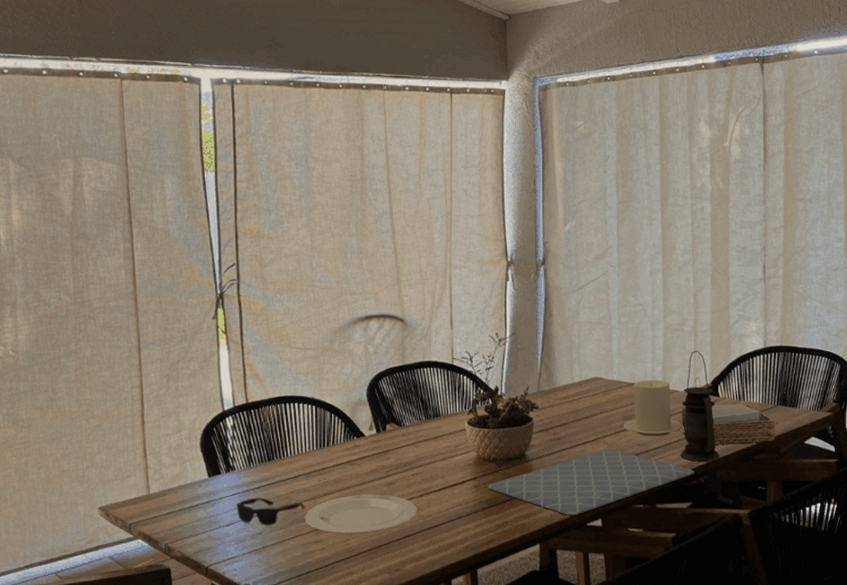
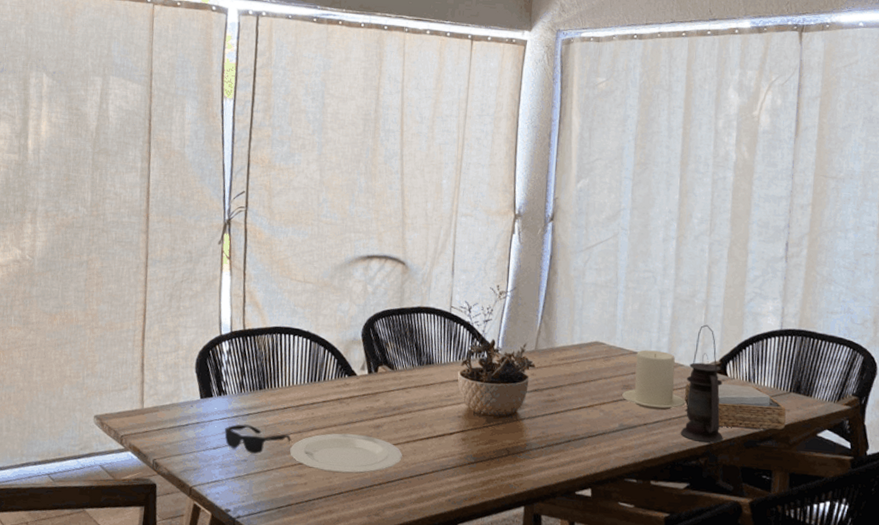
placemat: present [488,449,695,515] -> none [476,417,695,482]

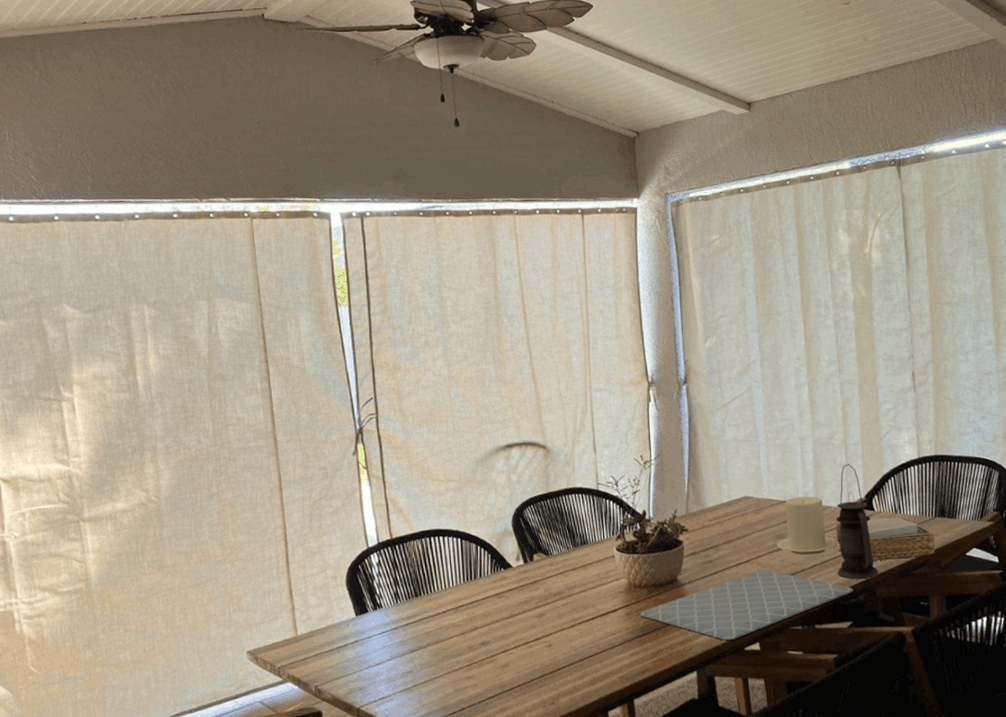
sunglasses: present [224,424,291,454] -> none [385,634,455,663]
plate: present [289,433,402,474] -> none [454,626,569,669]
placemat: none [476,417,695,482] -> present [640,570,854,640]

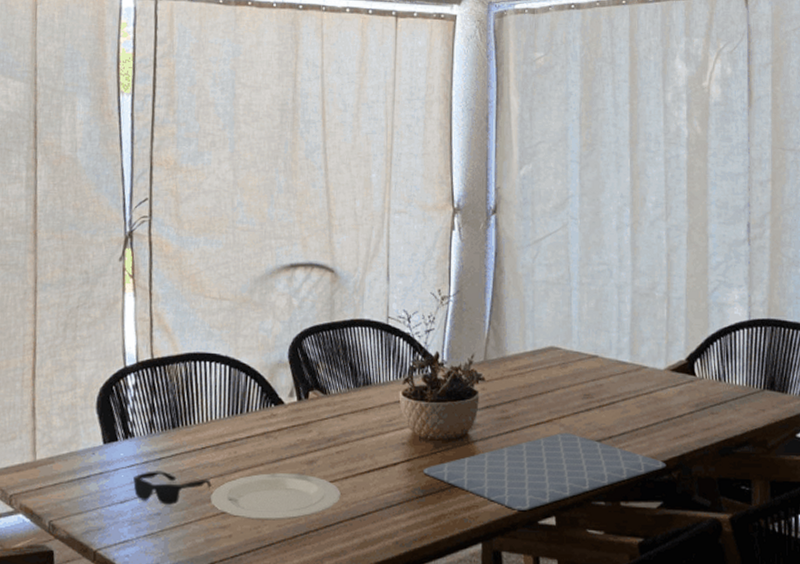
sunglasses: none [385,634,455,663] -> present [133,471,212,505]
plate: none [454,626,569,669] -> present [210,473,341,520]
candle: present [777,496,838,555] -> none [583,352,653,420]
lantern: present [836,463,879,579] -> none [649,320,696,453]
napkin holder: present [836,516,935,561] -> none [651,384,761,434]

